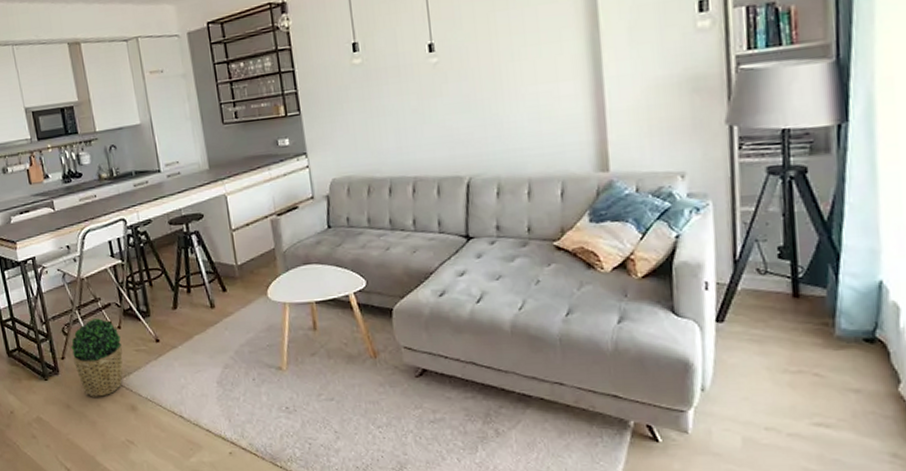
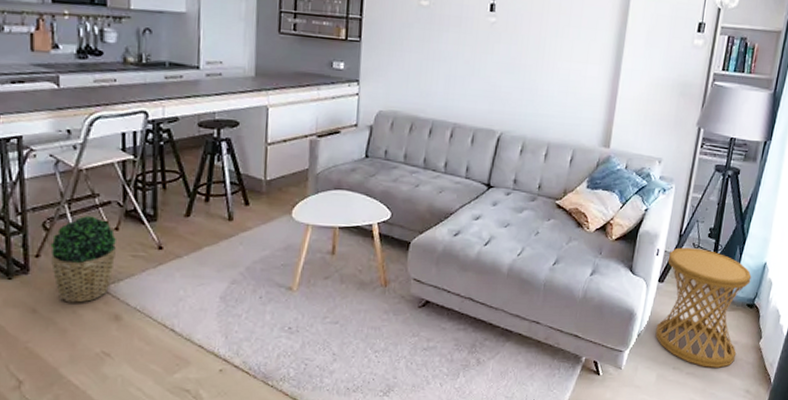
side table: none [722,274,864,426] -> present [655,247,752,368]

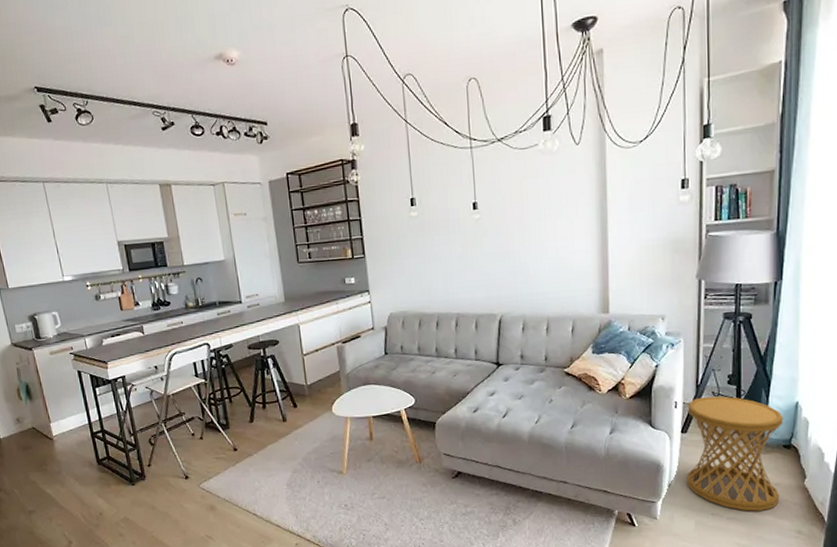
potted plant: present [50,216,117,303] -> none [157,430,204,499]

